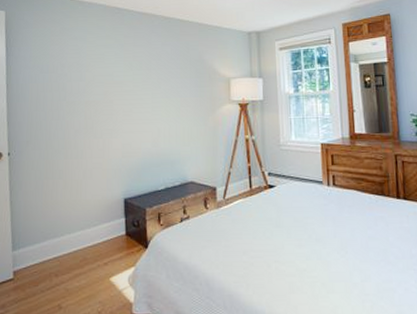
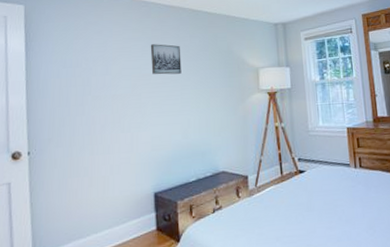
wall art: none [122,51,153,83] -> present [150,44,182,75]

